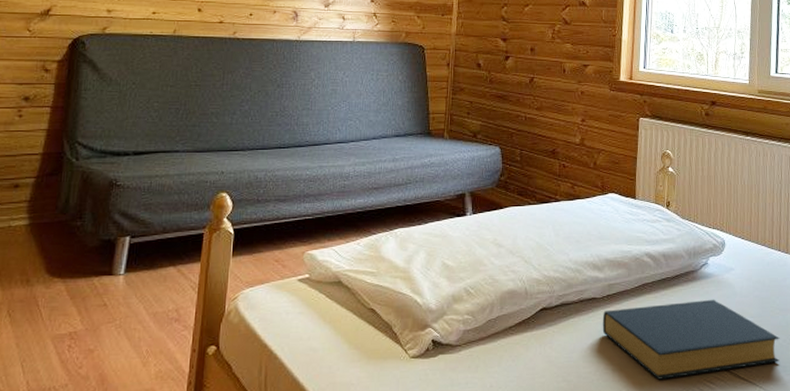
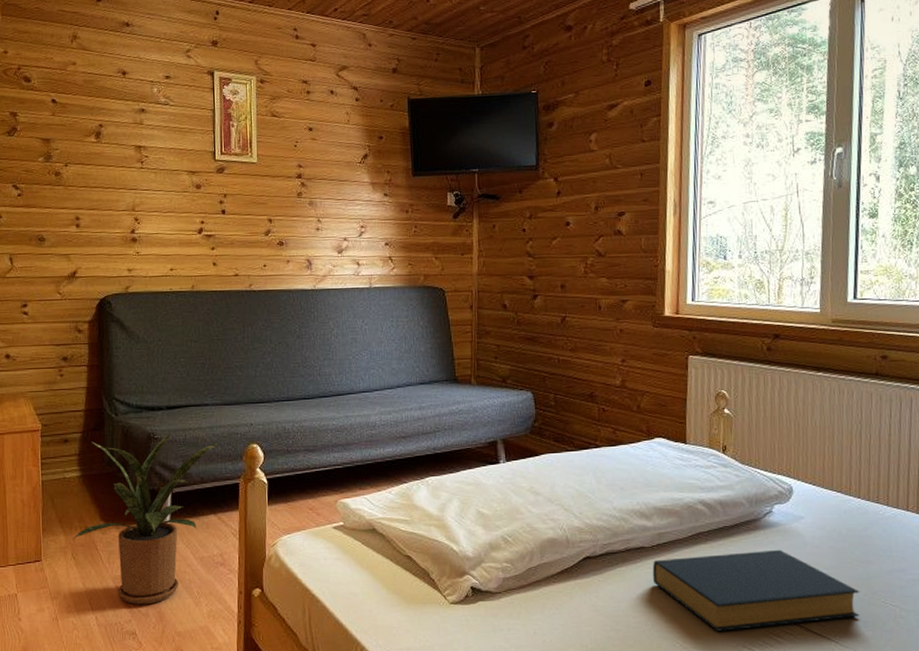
house plant: none [11,179,187,367] -> present [73,432,219,605]

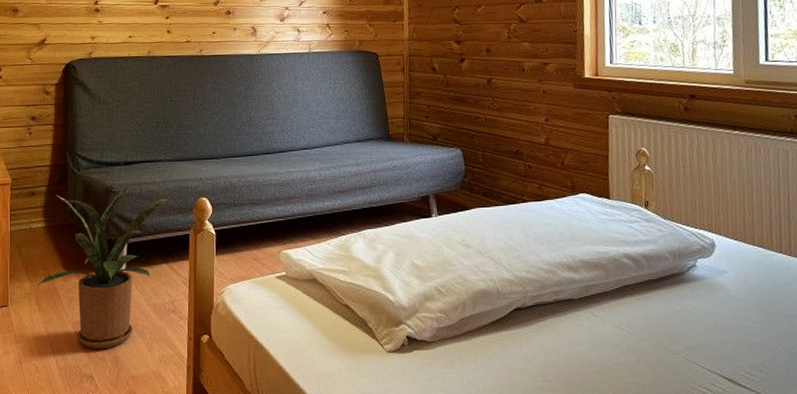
hardback book: present [652,549,860,632] -> none [580,302,787,384]

